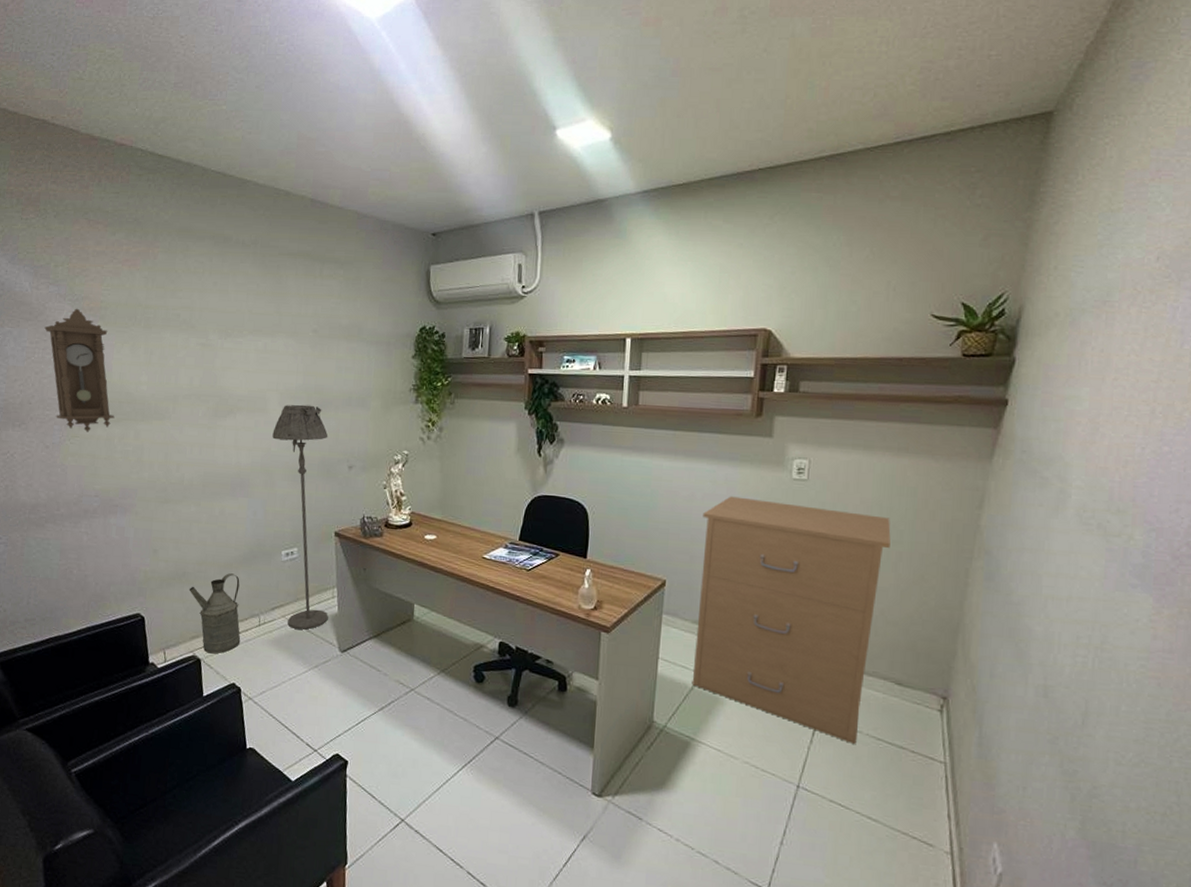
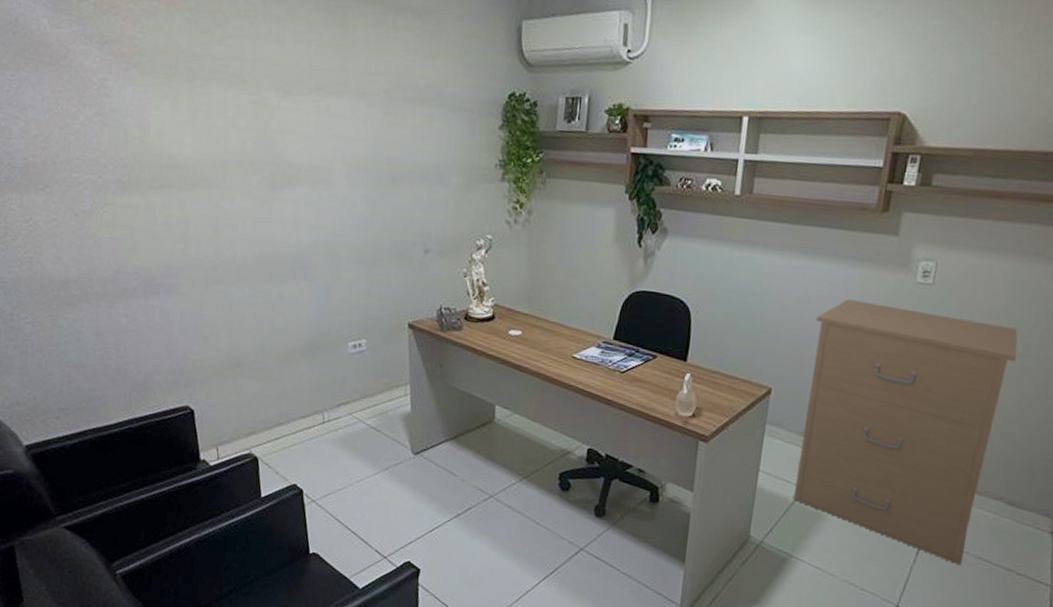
pendulum clock: present [44,308,115,432] -> none [68,52,155,200]
watering can: present [189,573,241,654] -> none [243,365,303,452]
floor lamp: present [272,404,329,630] -> none [337,177,402,429]

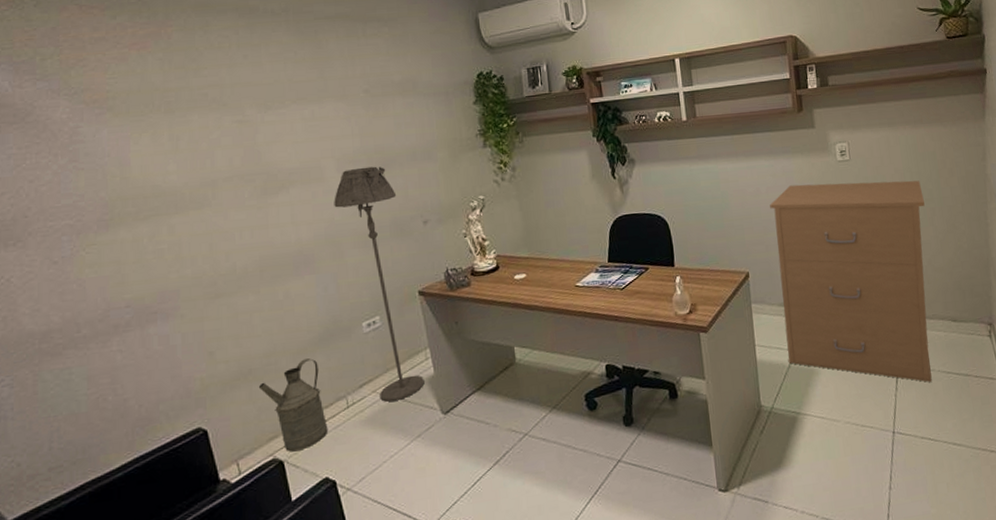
watering can: none [243,365,303,452] -> present [258,358,329,452]
floor lamp: none [337,177,402,429] -> present [334,166,425,402]

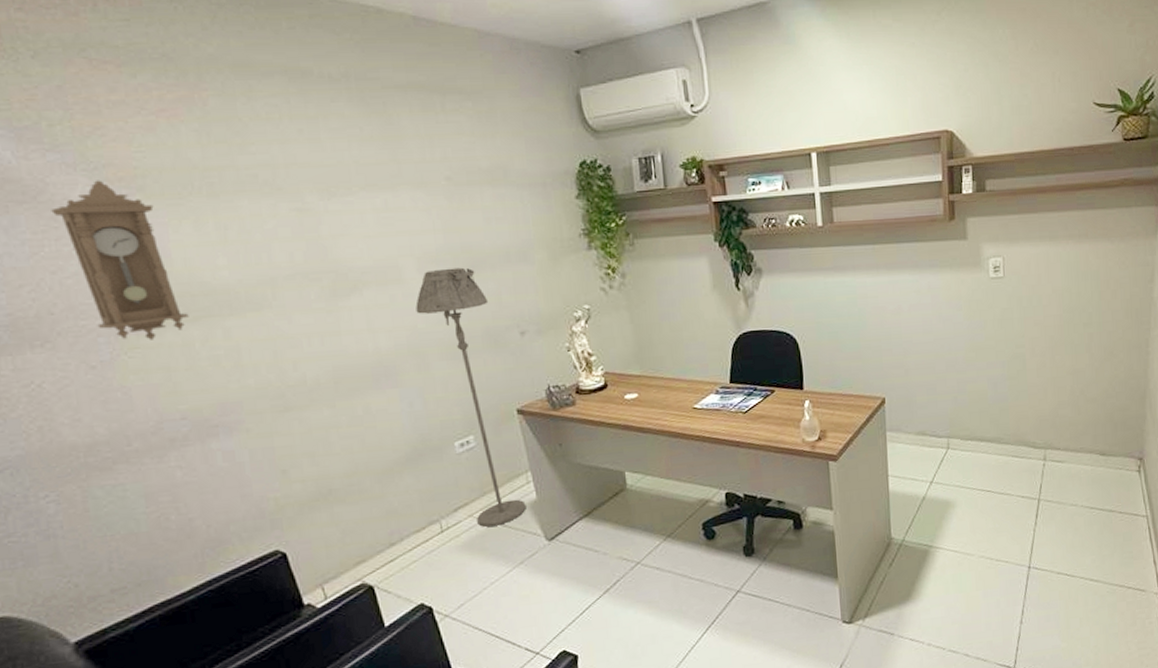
pendulum clock: none [35,102,140,237] -> present [51,180,189,340]
watering can: present [258,358,329,452] -> none [340,479,422,577]
filing cabinet: present [770,180,932,382] -> none [912,302,1082,517]

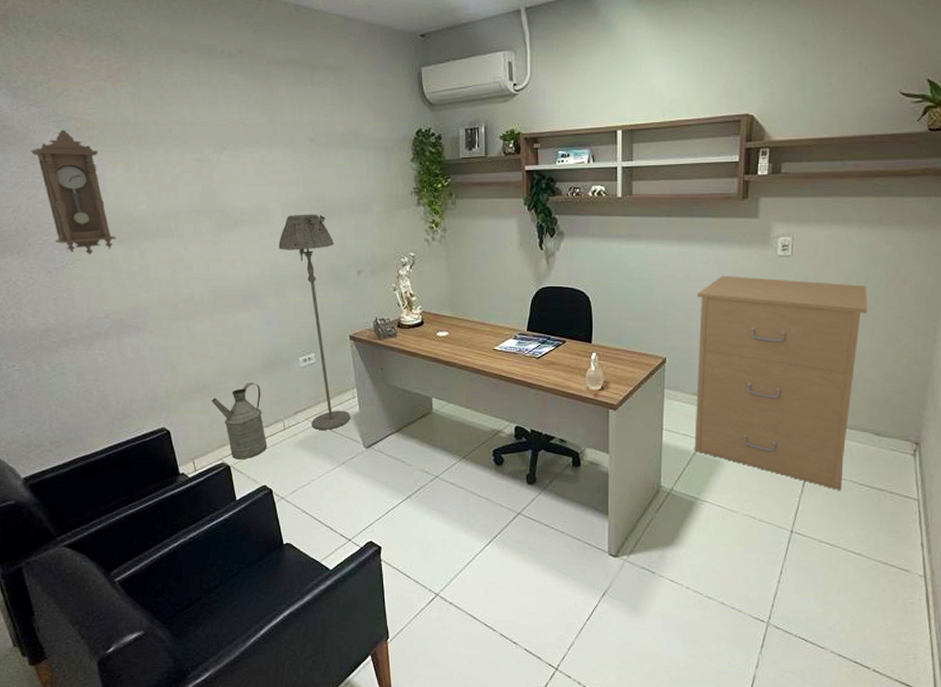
watering can: none [340,479,422,577] -> present [211,383,268,460]
filing cabinet: none [912,302,1082,517] -> present [694,276,868,490]

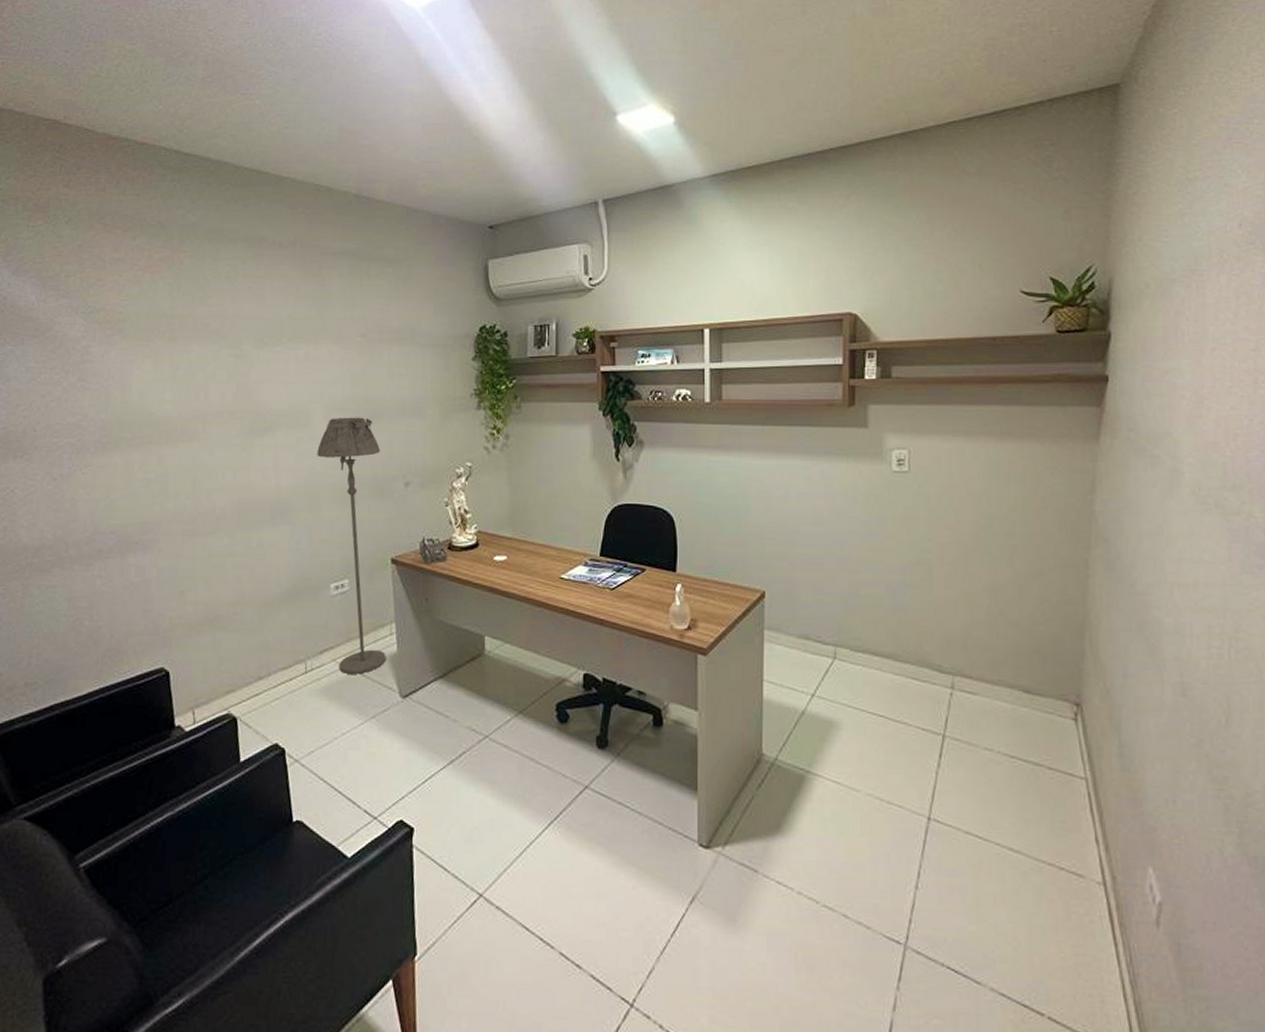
pendulum clock: present [31,129,116,255] -> none [53,321,135,460]
watering can: present [211,383,268,460] -> none [222,613,284,710]
filing cabinet: present [694,276,868,490] -> none [800,494,1003,764]

